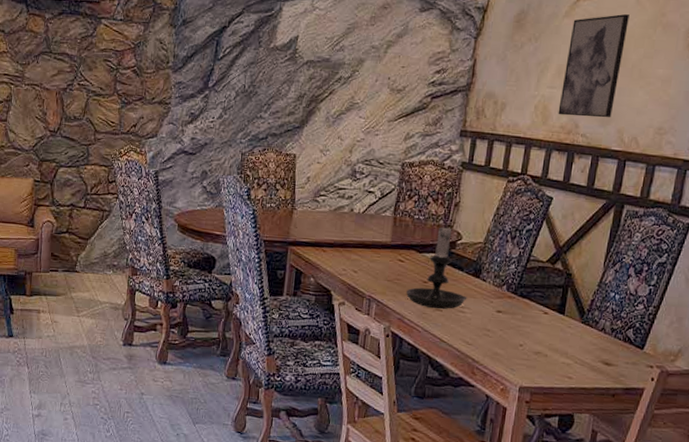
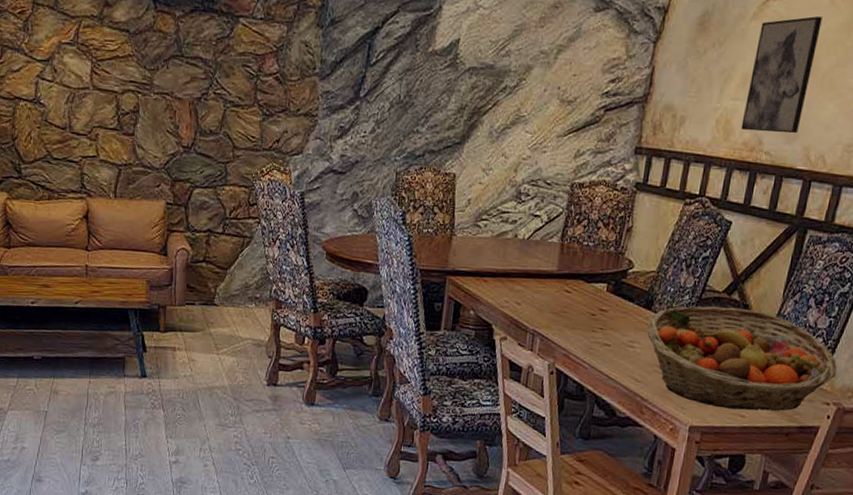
candle holder: present [406,222,468,310] -> none [573,249,638,344]
fruit basket: none [476,274,659,373] -> present [647,306,838,411]

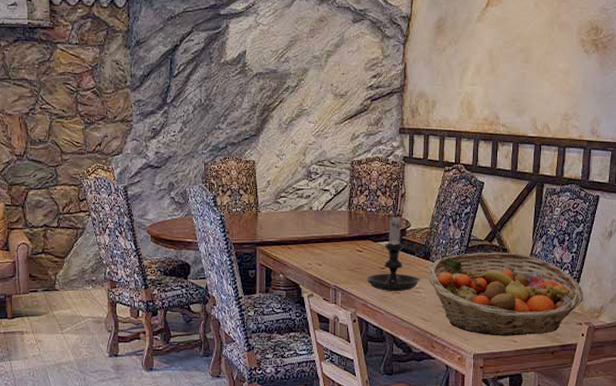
candle holder: none [573,249,638,344] -> present [367,213,421,292]
wall art: present [741,16,822,134] -> none [480,17,531,109]

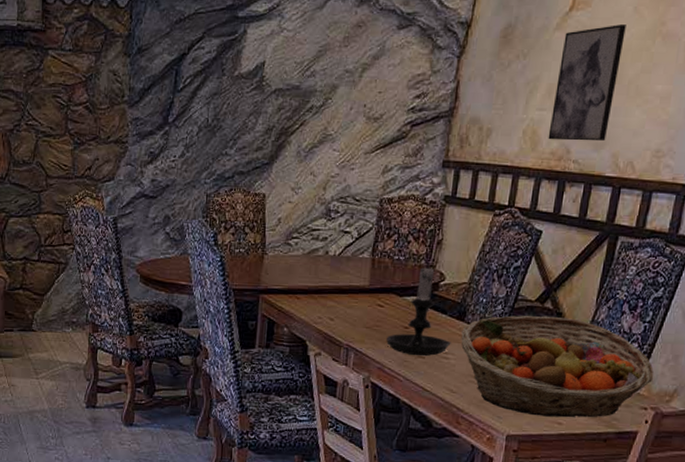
wall art: none [480,17,531,109] -> present [548,25,626,142]

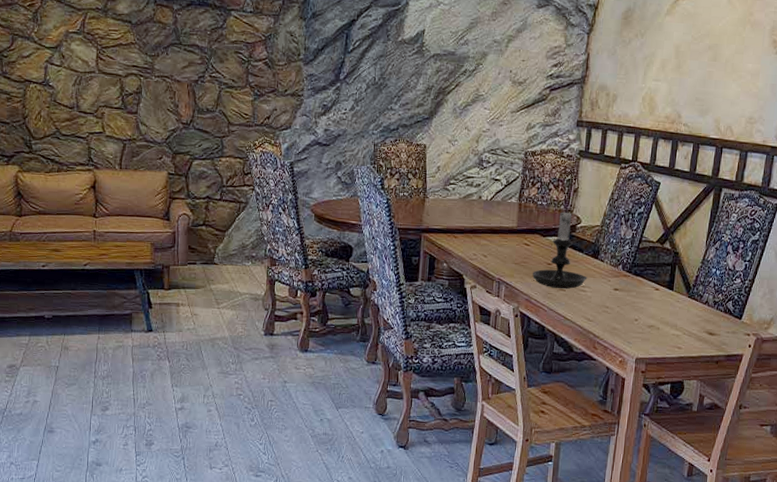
fruit basket: present [461,315,654,418] -> none [595,254,754,343]
wall art: present [548,25,626,142] -> none [663,13,722,109]

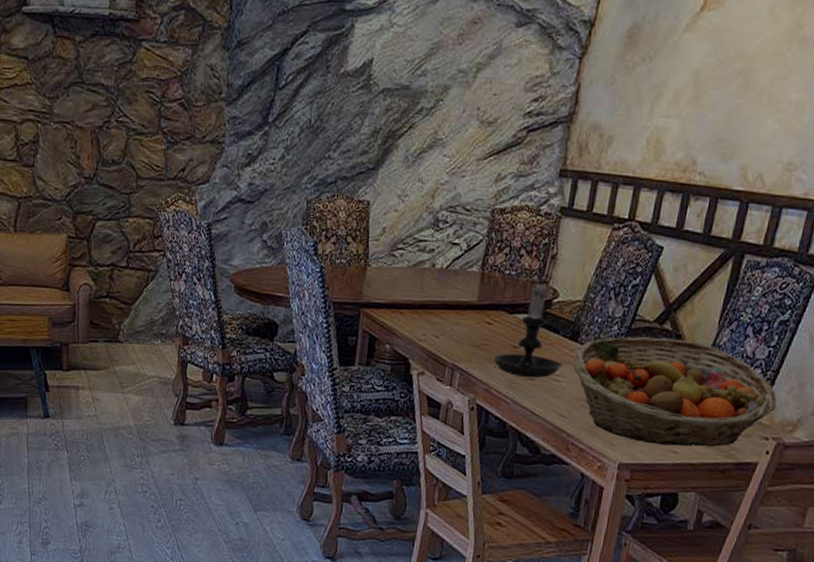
fruit basket: none [595,254,754,343] -> present [573,336,777,447]

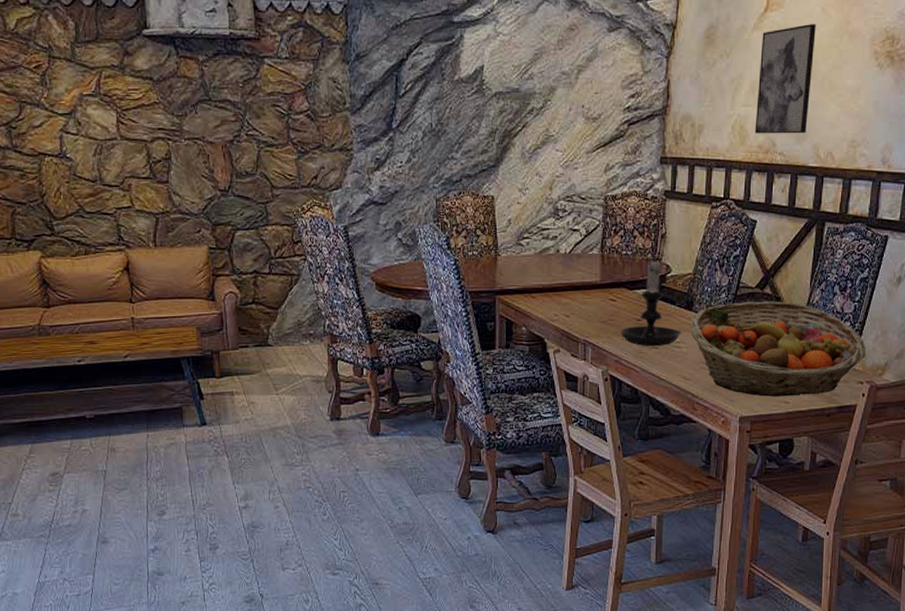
wall art: none [673,27,761,153] -> present [755,24,816,134]

